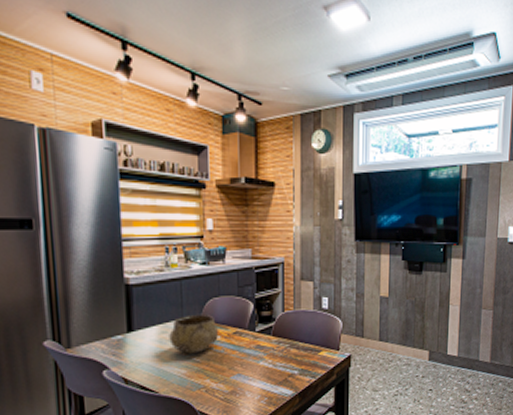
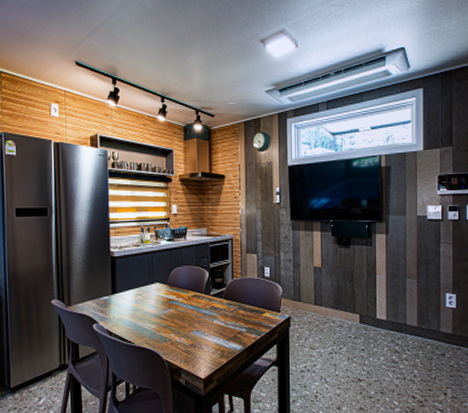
decorative bowl: present [169,314,219,354] -> none [143,280,182,312]

